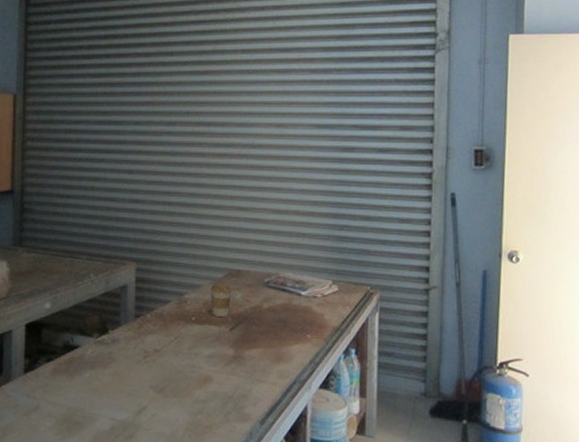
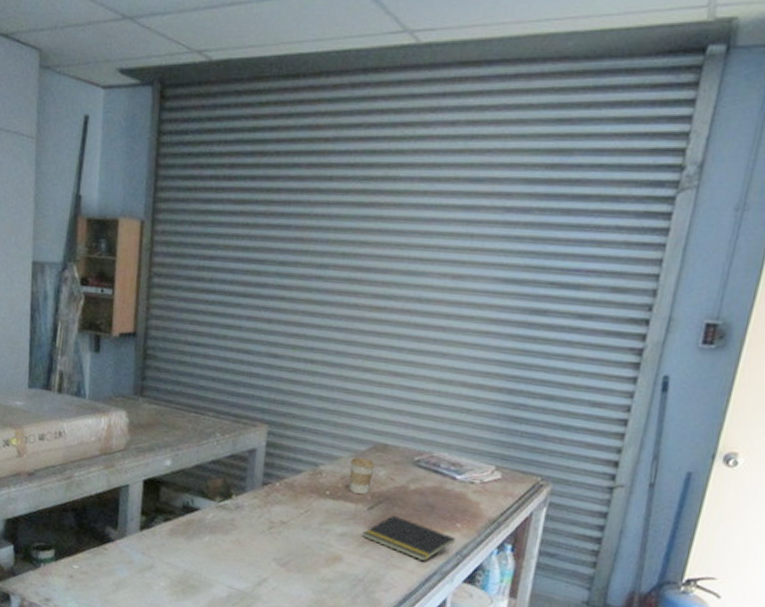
notepad: none [227,334,308,373] -> present [362,515,456,562]

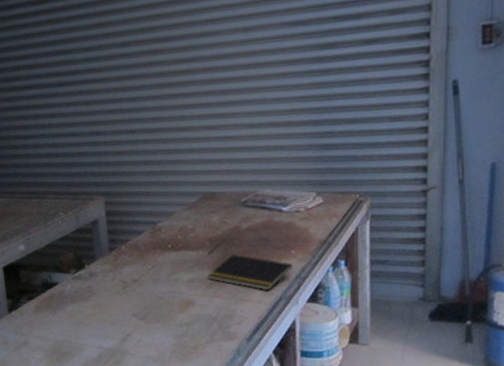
coffee cup: present [348,457,375,494] -> none [183,208,208,242]

